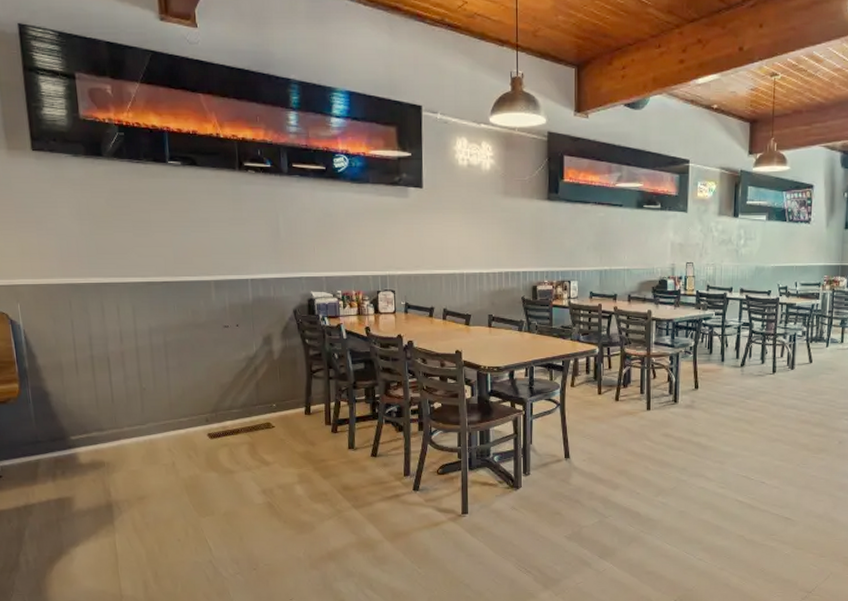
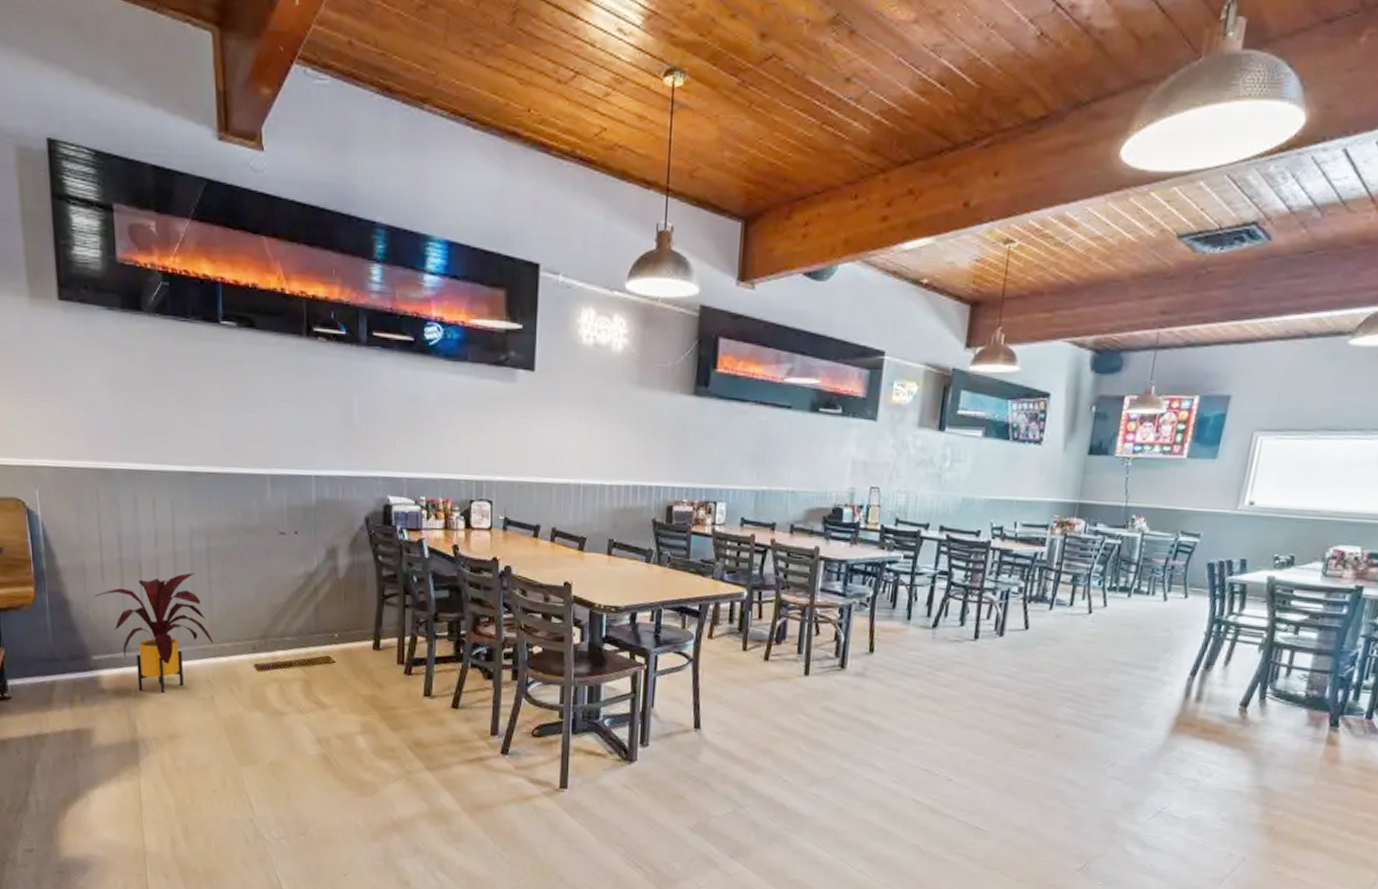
house plant: none [71,363,173,463] -> present [94,572,213,694]

